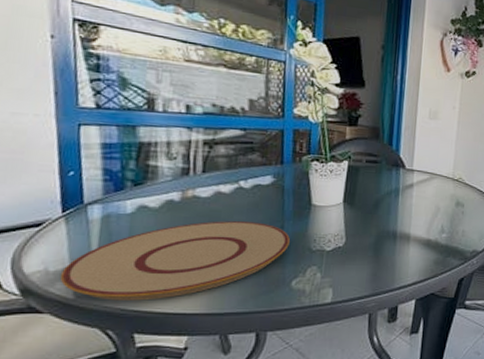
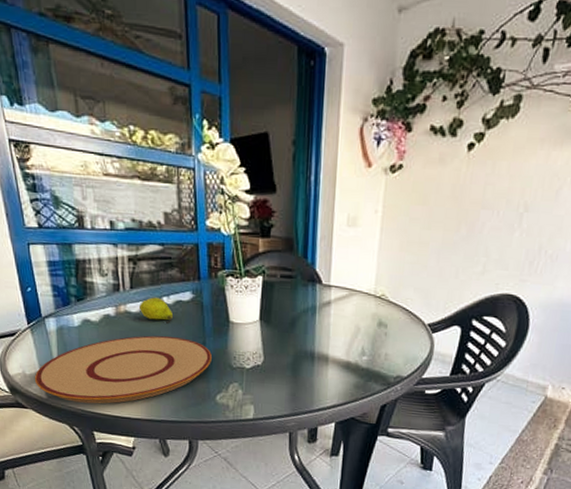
fruit: none [210,181,249,208] -> present [138,297,173,324]

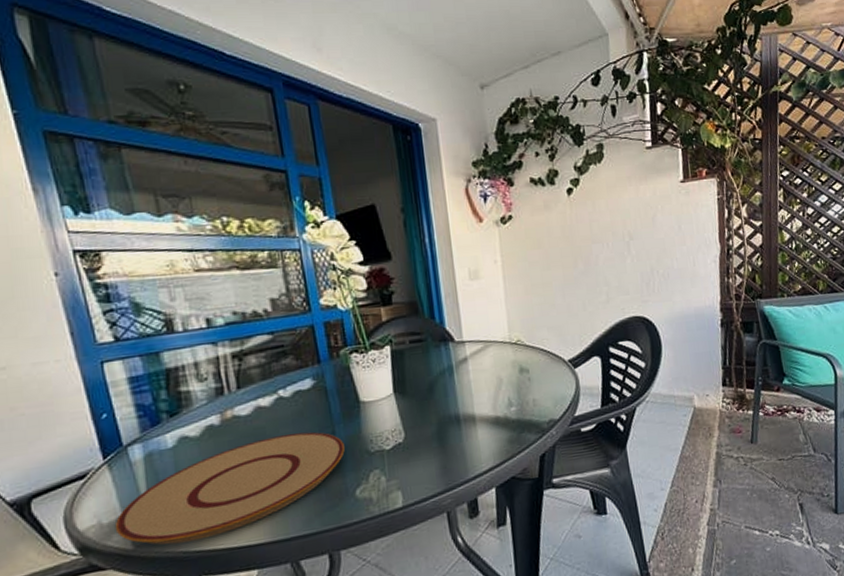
fruit: present [138,297,173,324] -> none [249,392,292,420]

